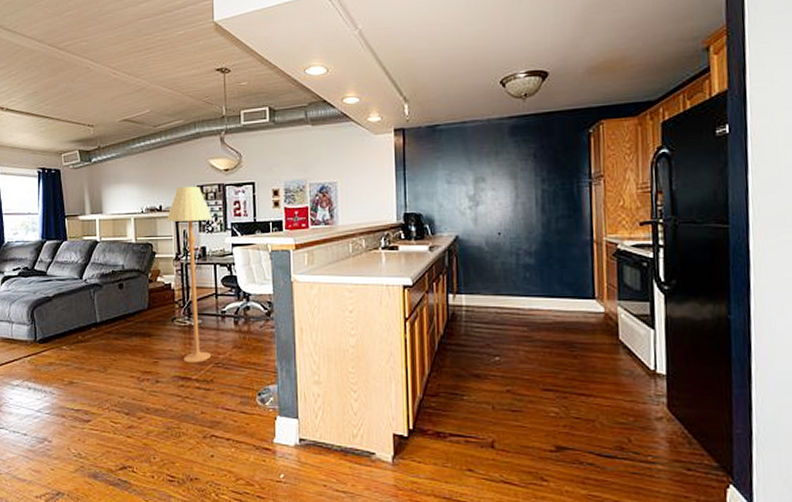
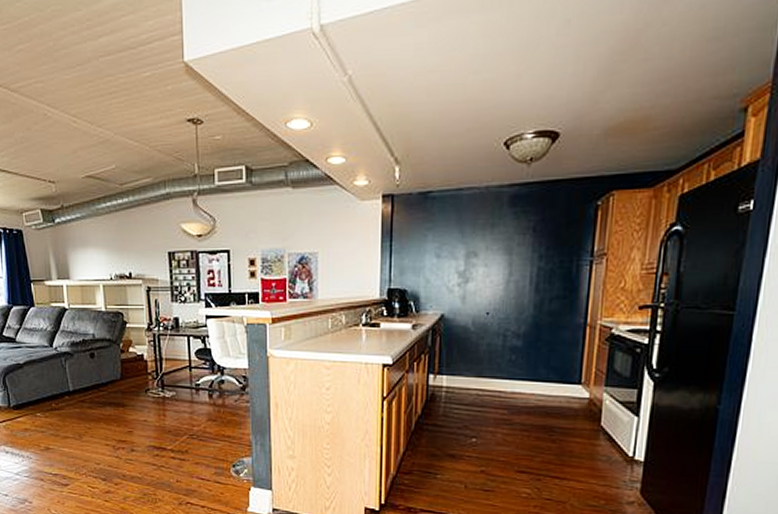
floor lamp: present [167,186,212,363] -> none [138,252,186,434]

